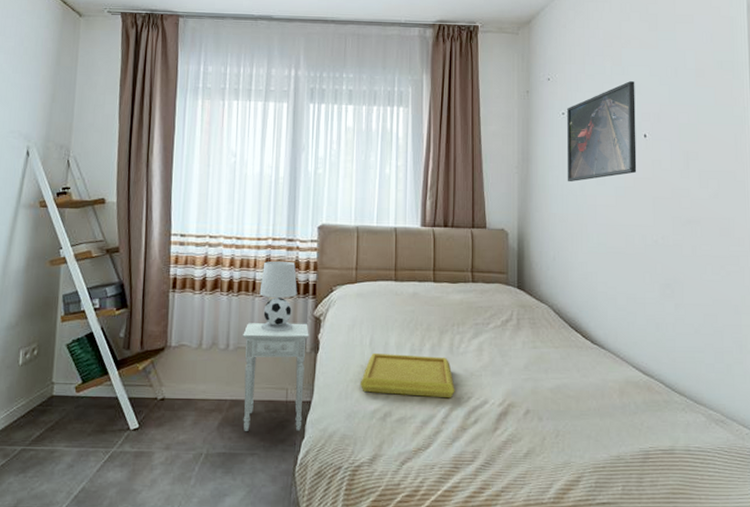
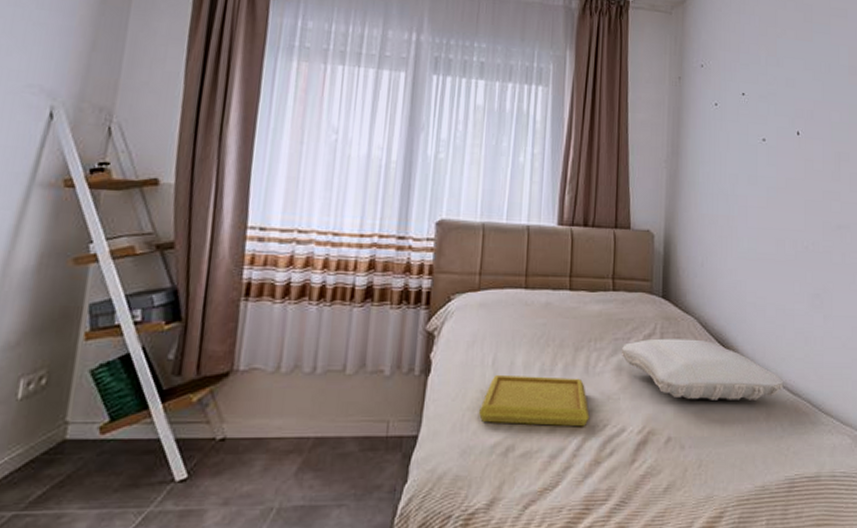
nightstand: present [243,323,309,432] -> none [329,339,419,478]
table lamp: present [259,260,297,332] -> none [358,262,407,351]
pillow: none [481,323,636,380] -> present [621,338,784,400]
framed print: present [567,81,637,182] -> none [718,74,789,180]

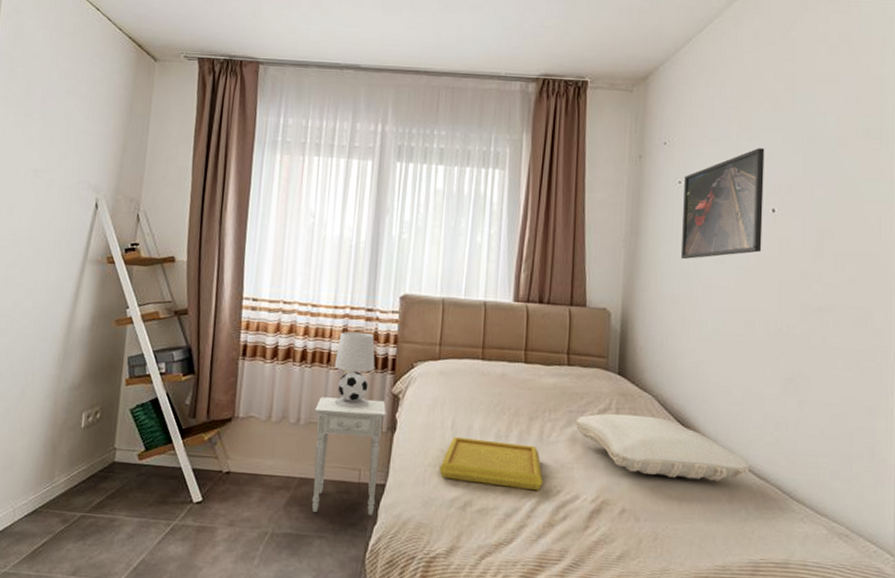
nightstand: none [329,339,419,478] -> present [312,397,386,516]
table lamp: none [358,262,407,351] -> present [334,331,375,409]
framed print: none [718,74,789,180] -> present [680,148,765,259]

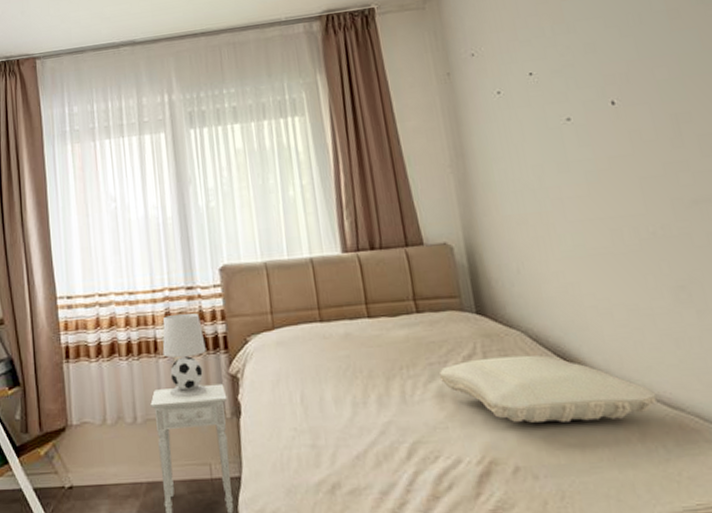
serving tray: present [438,436,543,491] -> none [296,409,417,461]
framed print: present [680,148,765,259] -> none [502,39,610,174]

